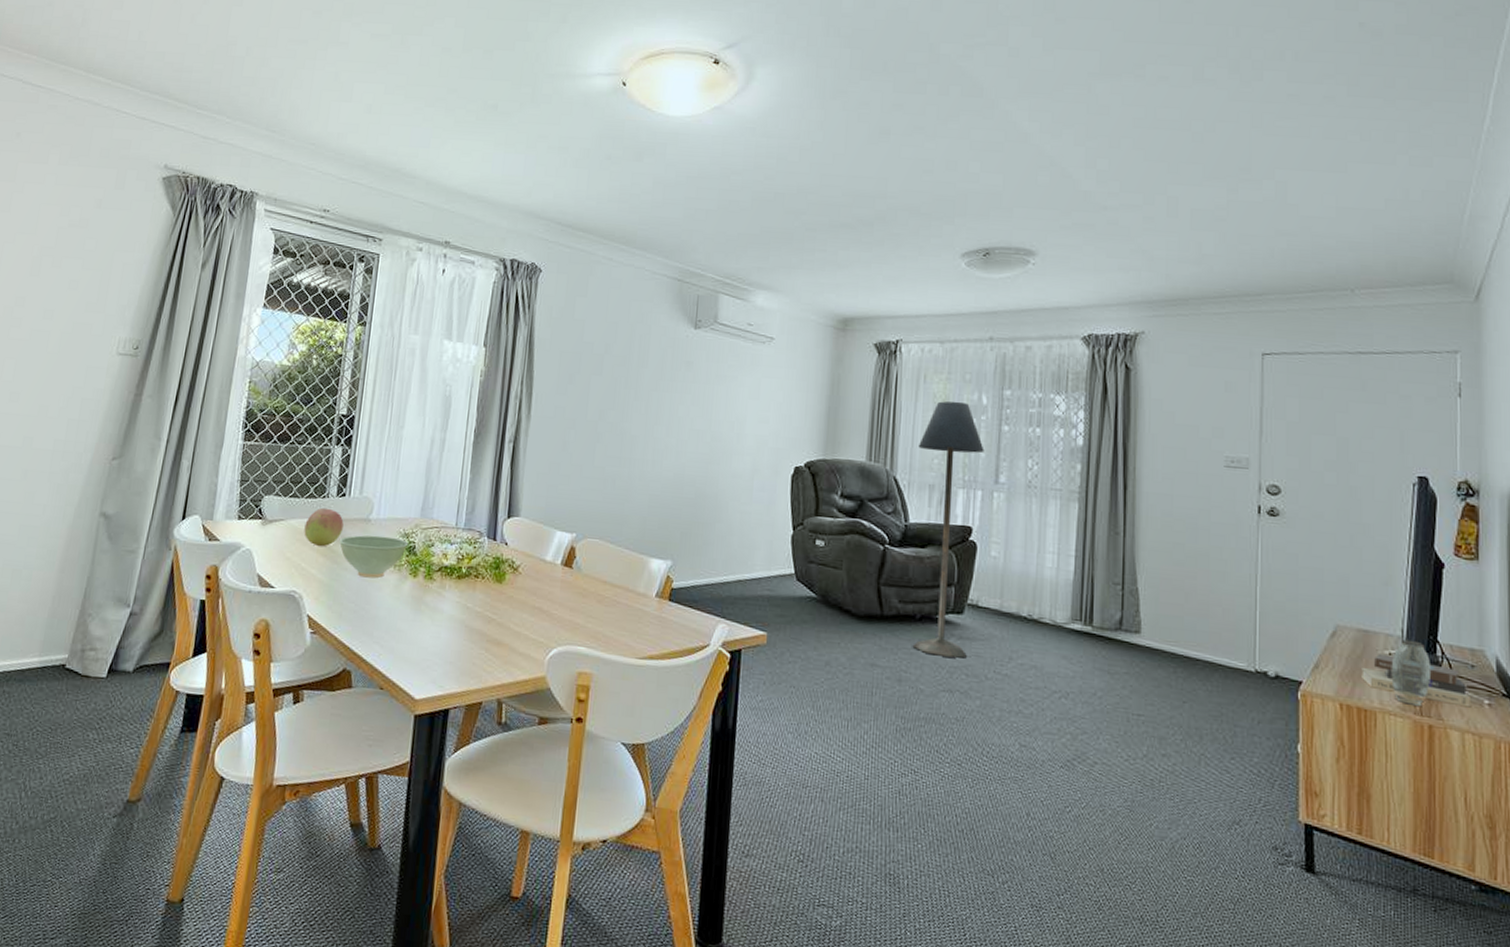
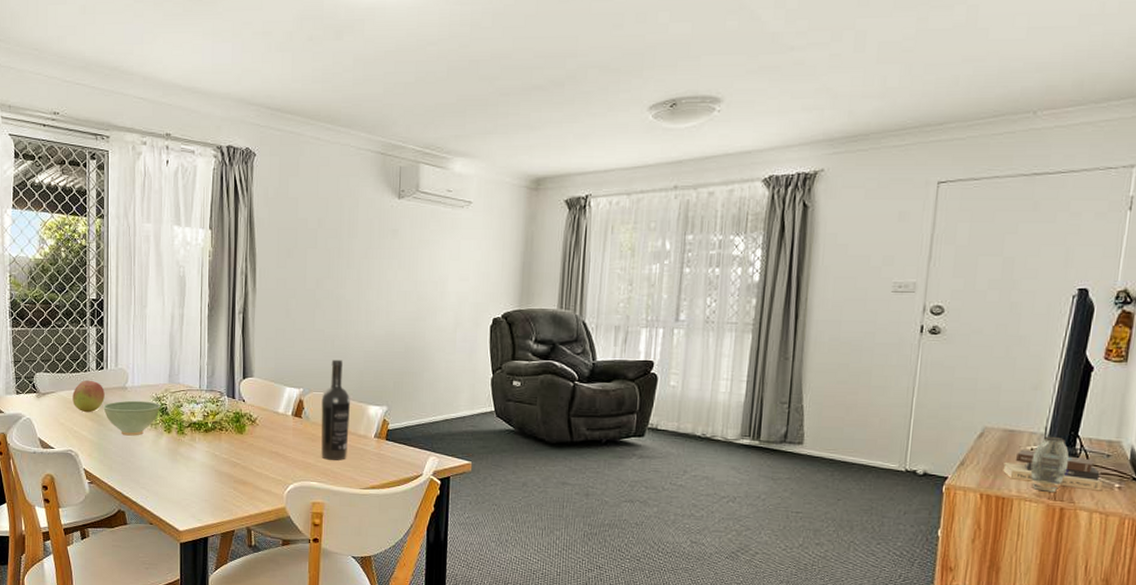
wine bottle: none [592,502,630,622] -> present [320,359,350,460]
floor lamp: present [912,401,985,659] -> none [598,248,667,474]

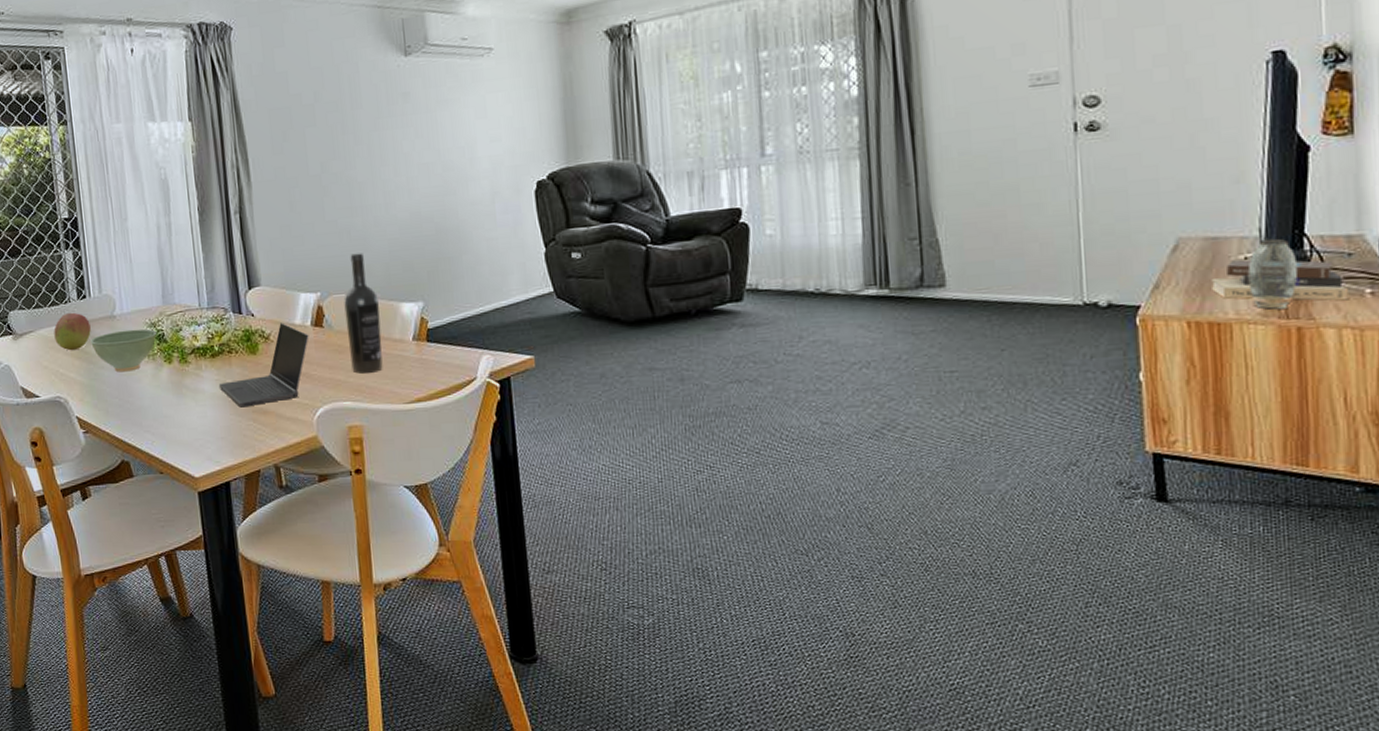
laptop computer: none [208,410,289,477] -> present [218,323,309,408]

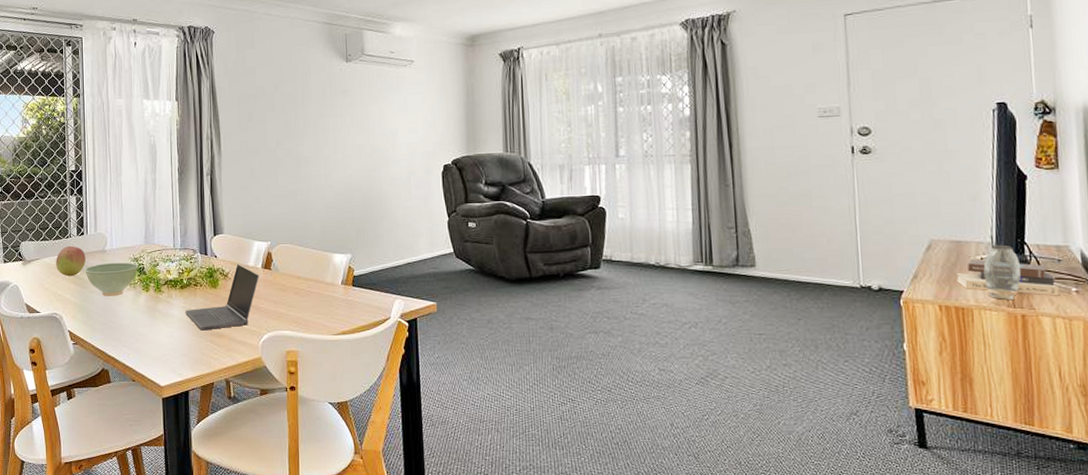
wine bottle: present [344,253,383,374] -> none [289,212,317,309]

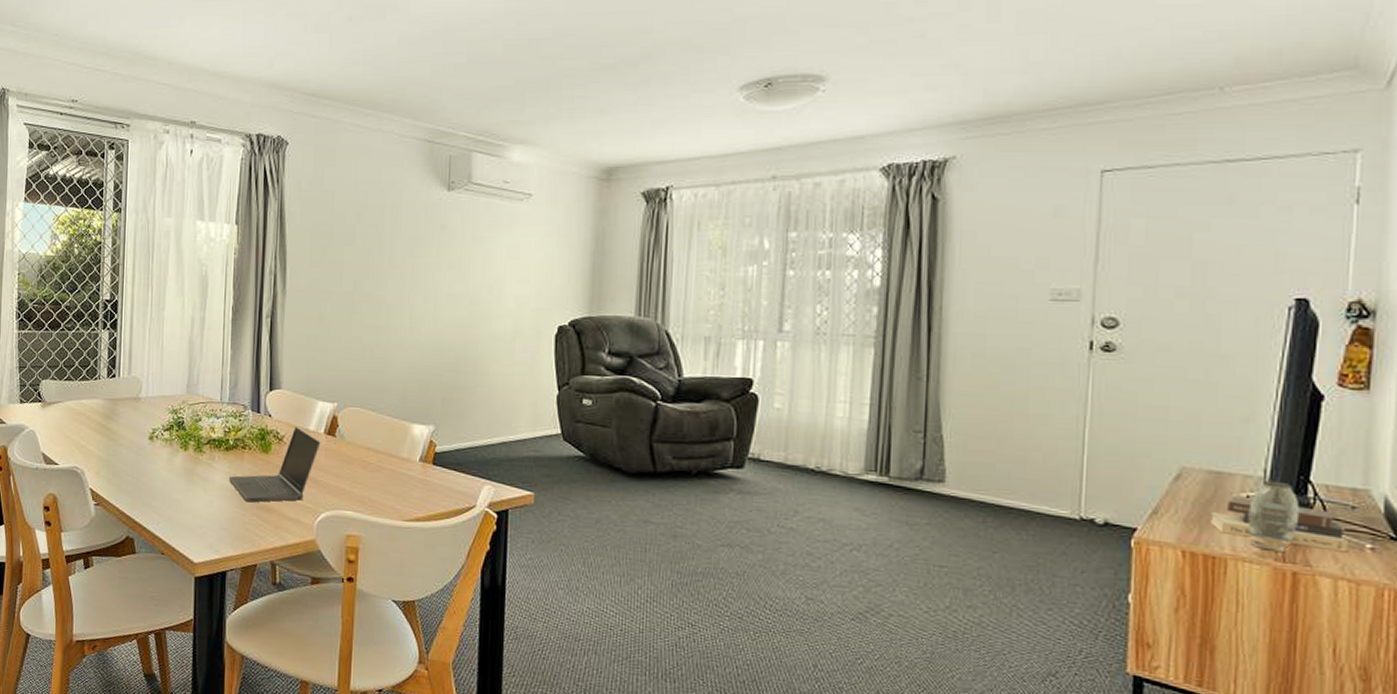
fruit: present [56,245,86,277] -> none [80,388,116,426]
bowl: present [85,262,139,296] -> none [114,412,178,453]

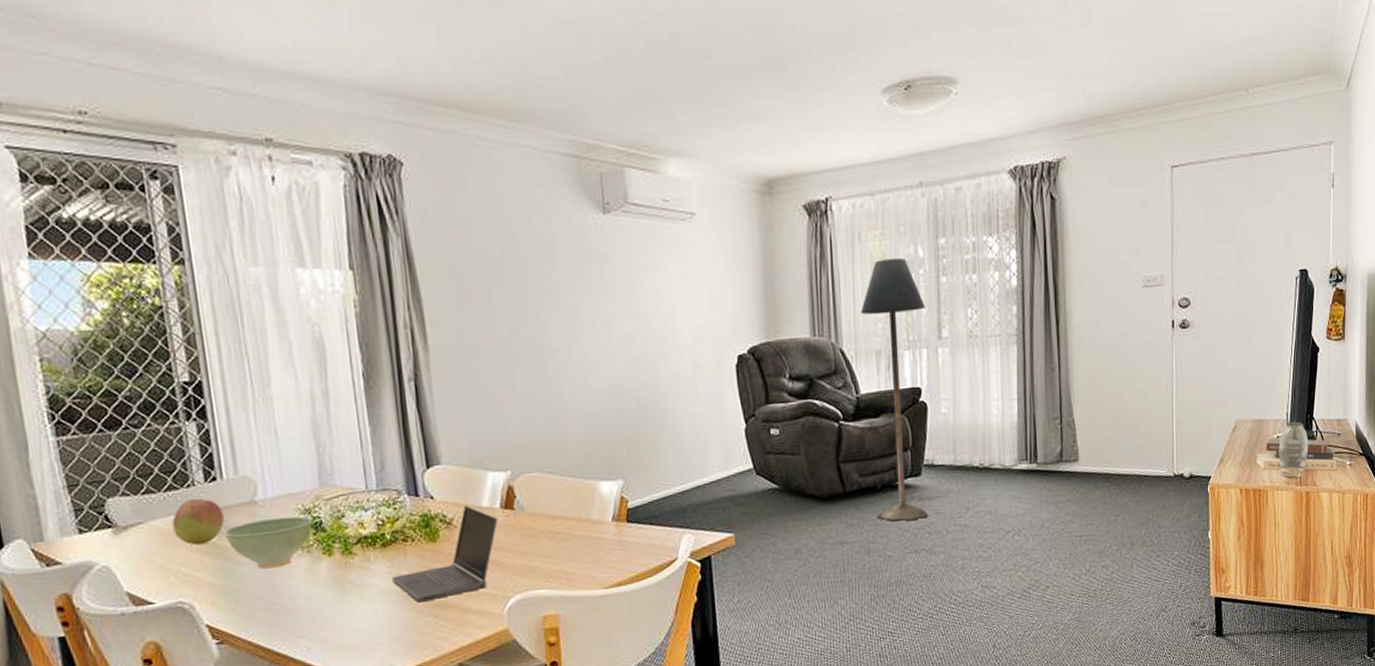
fruit: none [80,388,116,426] -> present [172,498,225,546]
bowl: none [114,412,178,453] -> present [224,516,313,569]
floor lamp: none [688,247,767,513] -> present [860,257,928,521]

